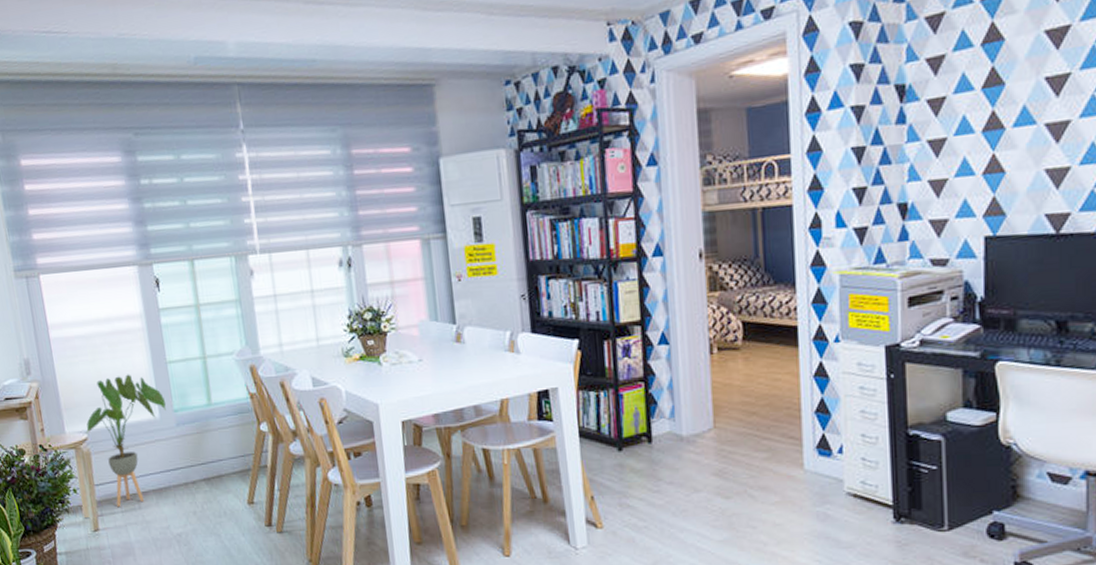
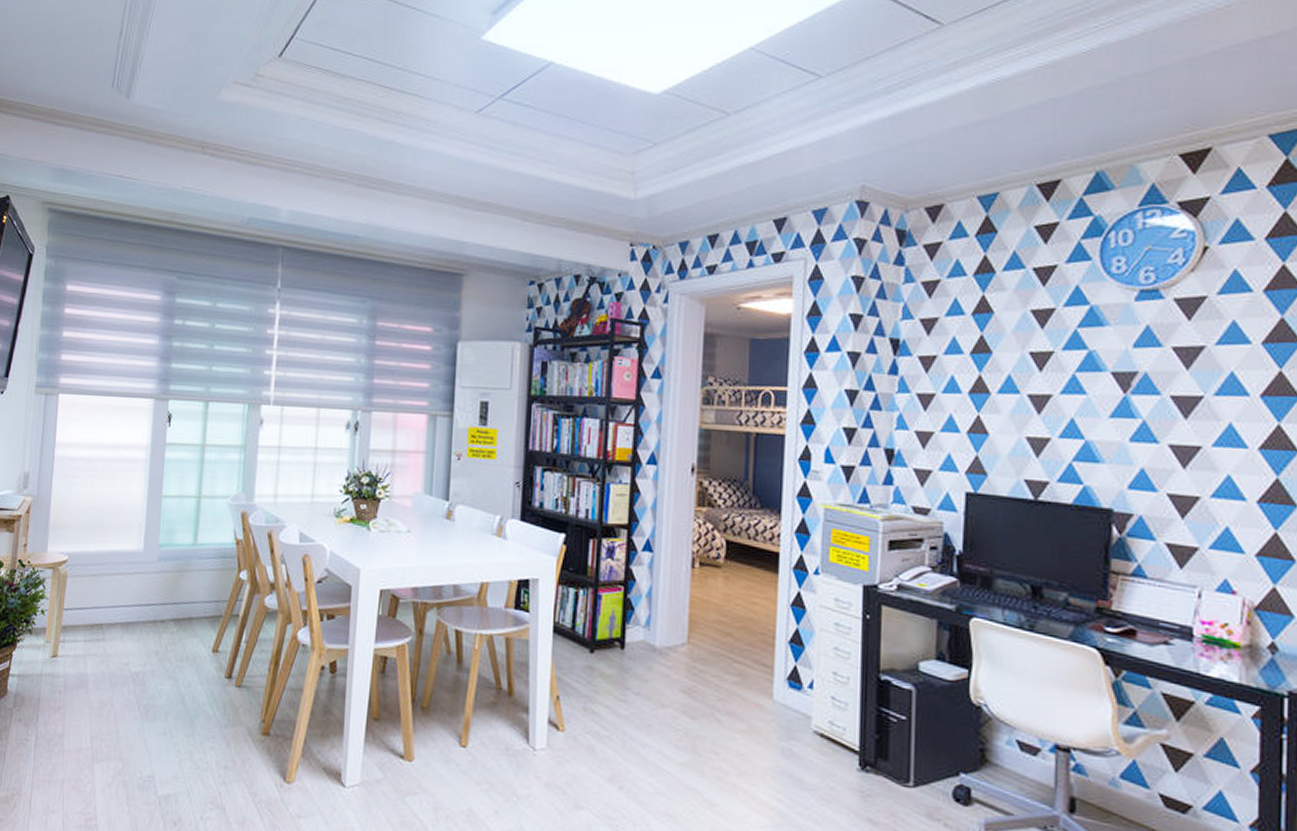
house plant: present [85,374,166,507] -> none [67,502,152,635]

